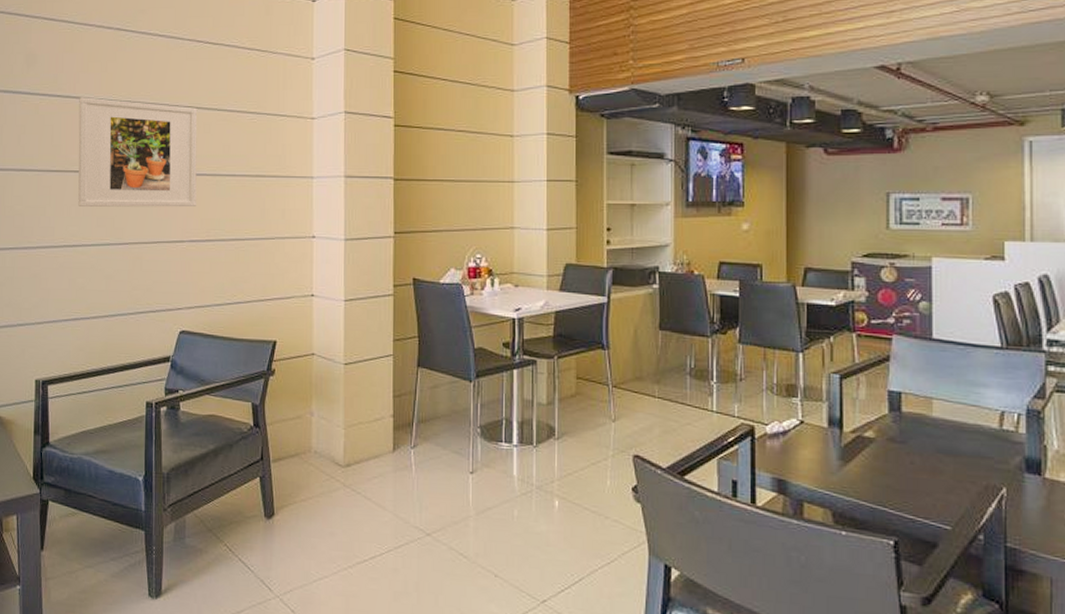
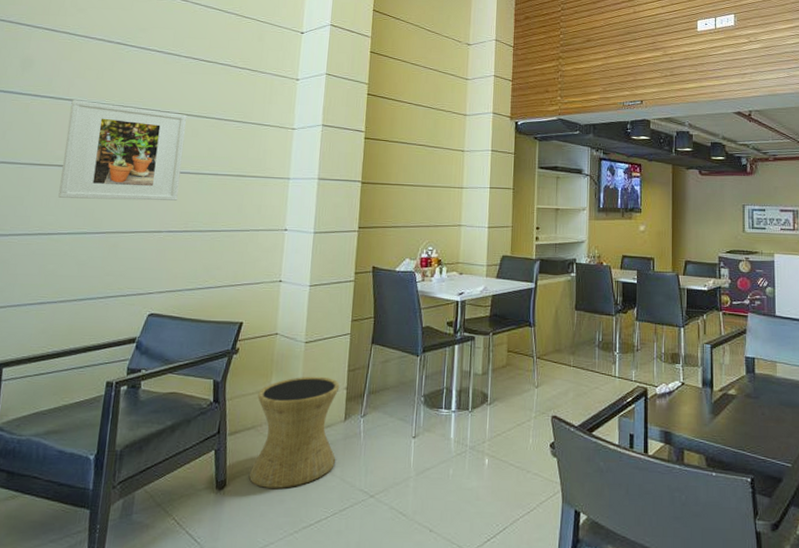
side table: none [296,401,387,521] -> present [249,376,340,488]

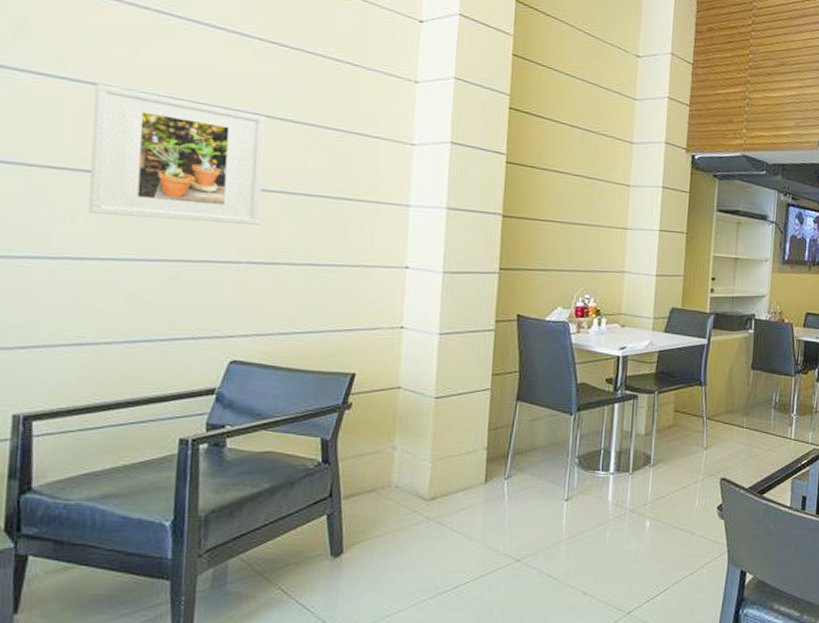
side table: present [249,376,340,488] -> none [370,435,479,554]

